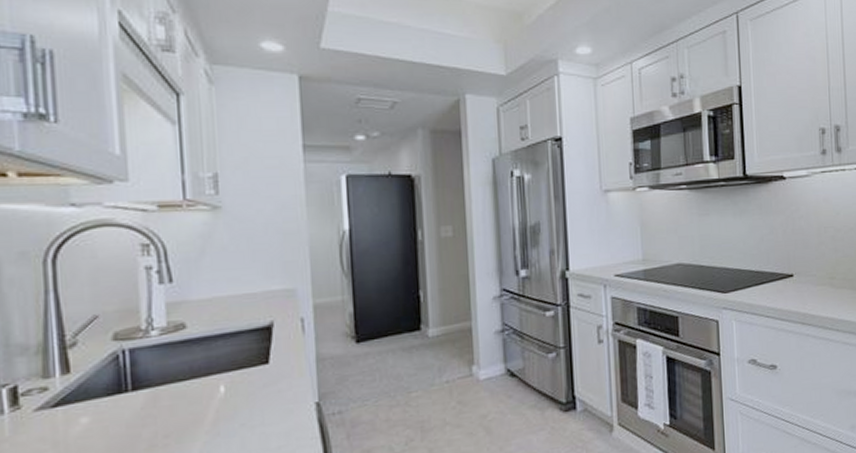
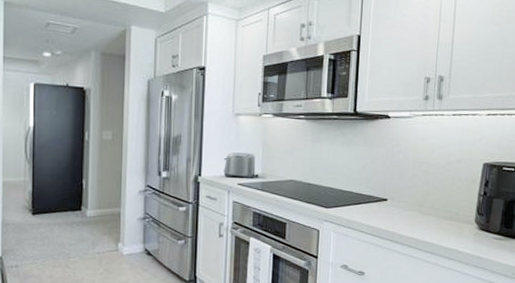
toaster: none [595,236,640,269] -> present [223,152,259,178]

